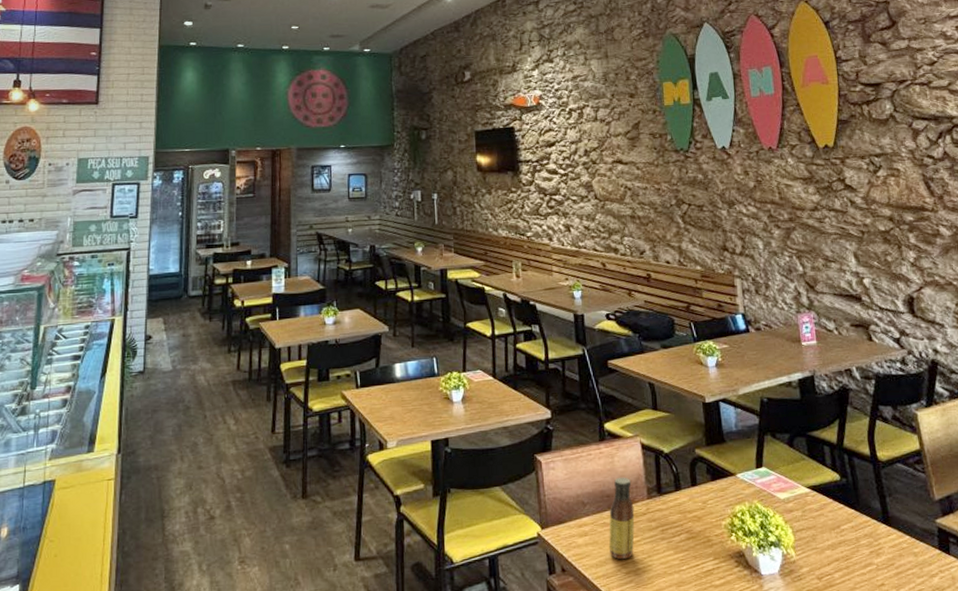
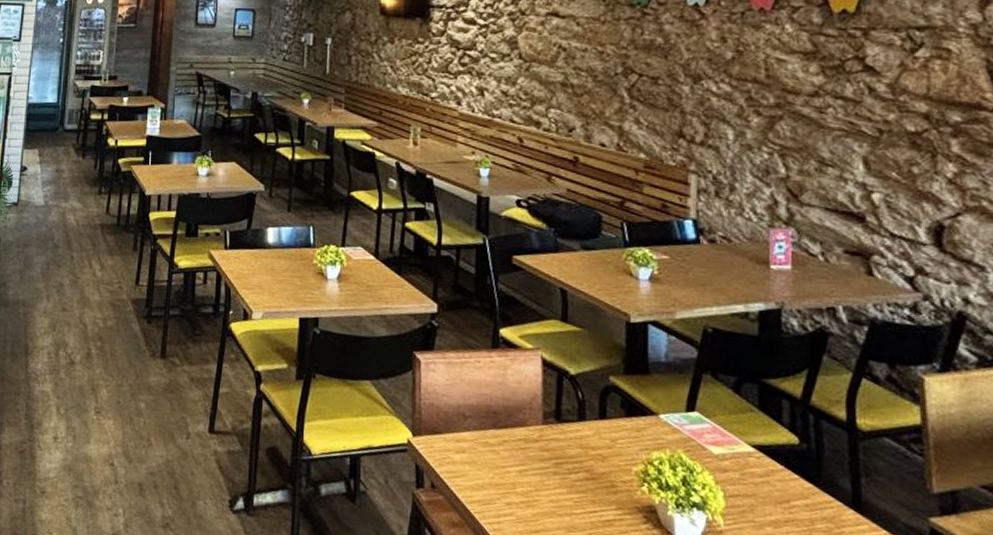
sauce bottle: present [608,477,635,559] -> none [489,393,525,488]

